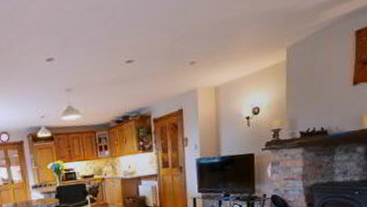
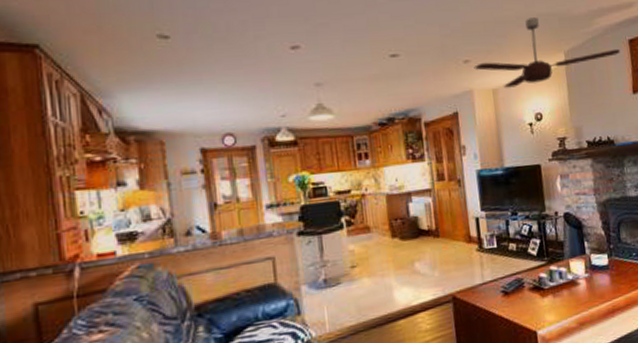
ceiling fan: none [199,15,345,86] -> present [474,17,620,88]

